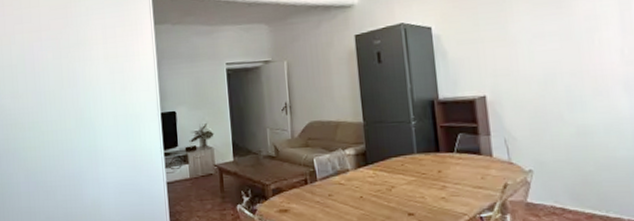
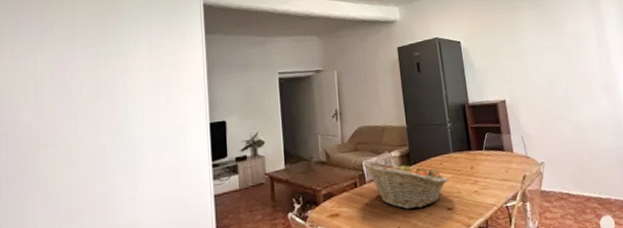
fruit basket: none [314,157,409,212] -> present [362,160,447,209]

